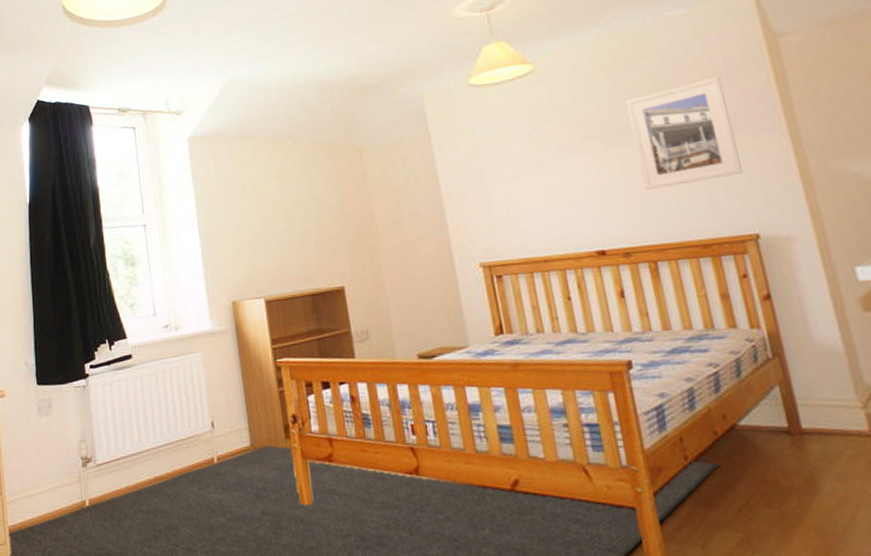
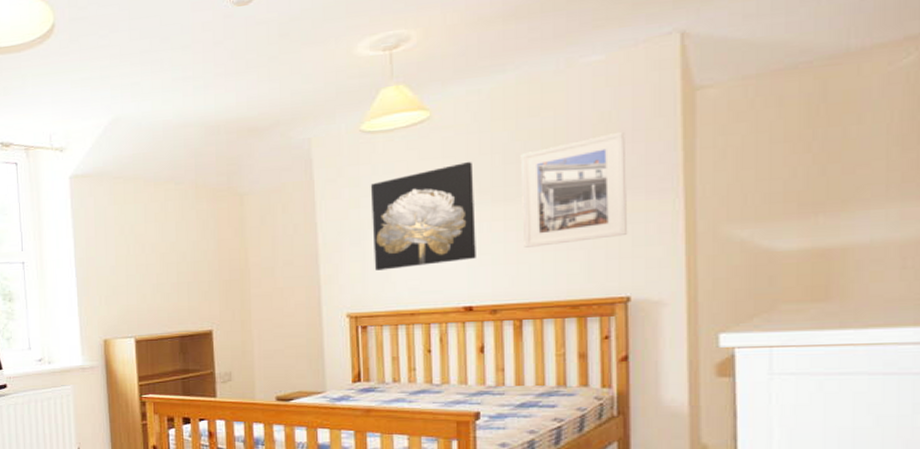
wall art: none [485,109,600,218] -> present [370,161,476,271]

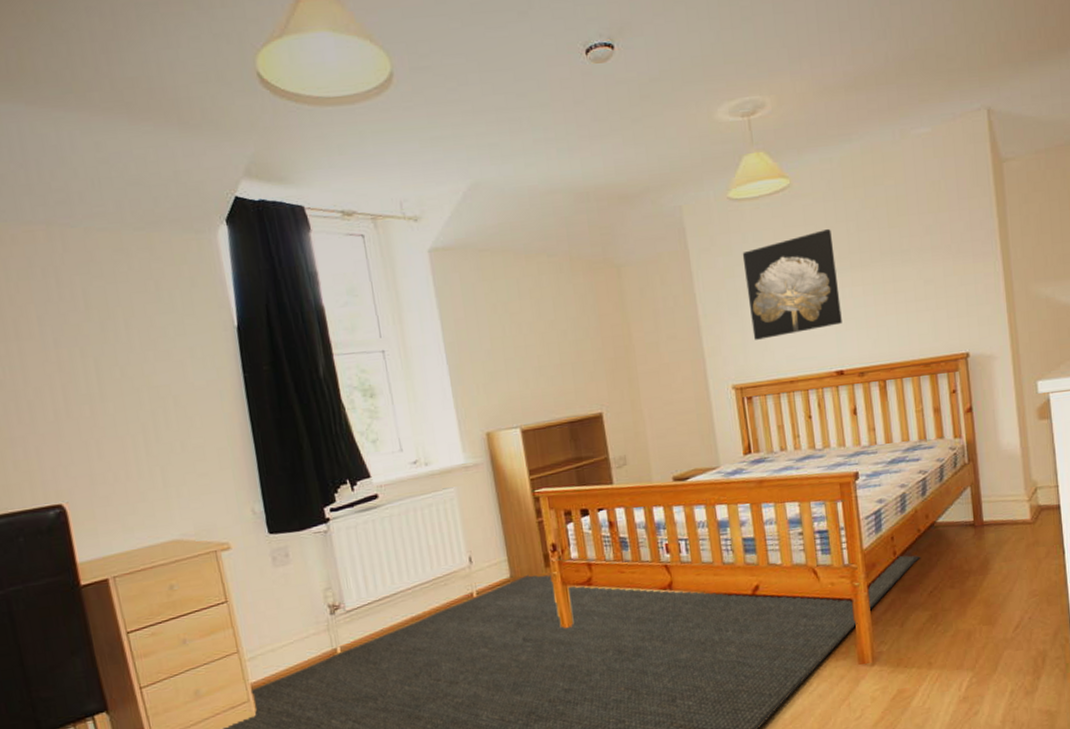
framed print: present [520,131,628,248] -> none [871,199,963,311]

